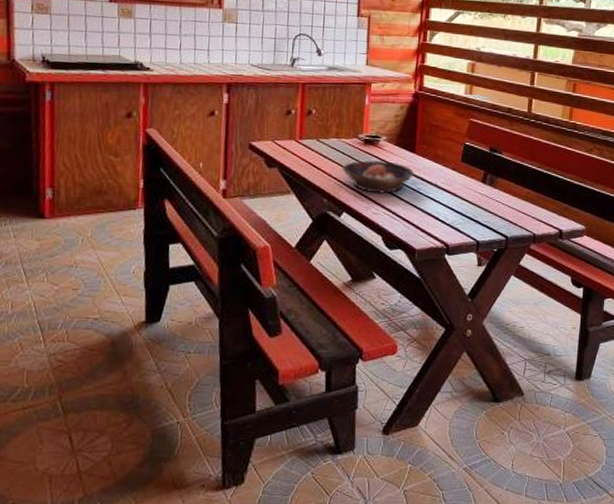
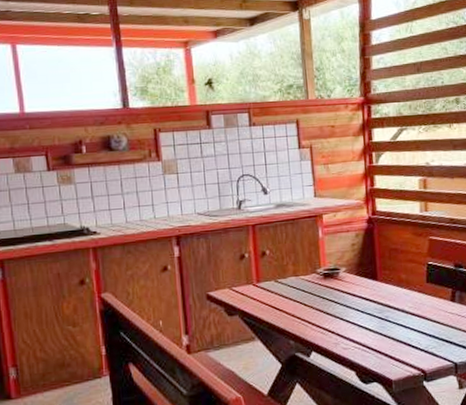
bowl: present [342,159,415,195] -> none [304,292,380,328]

